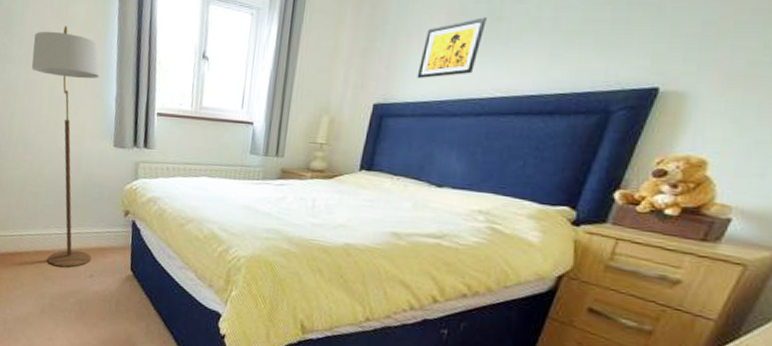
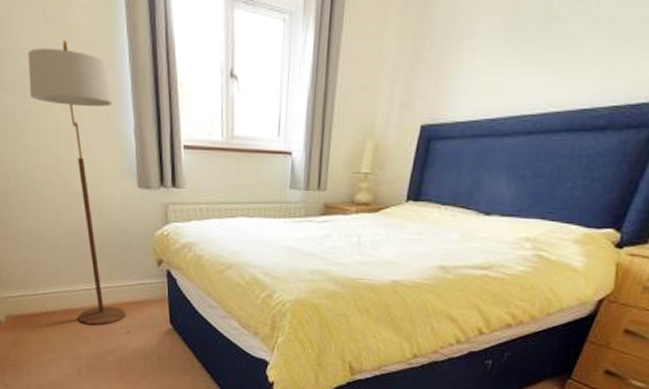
wall art: present [417,17,487,79] -> none [467,18,543,95]

